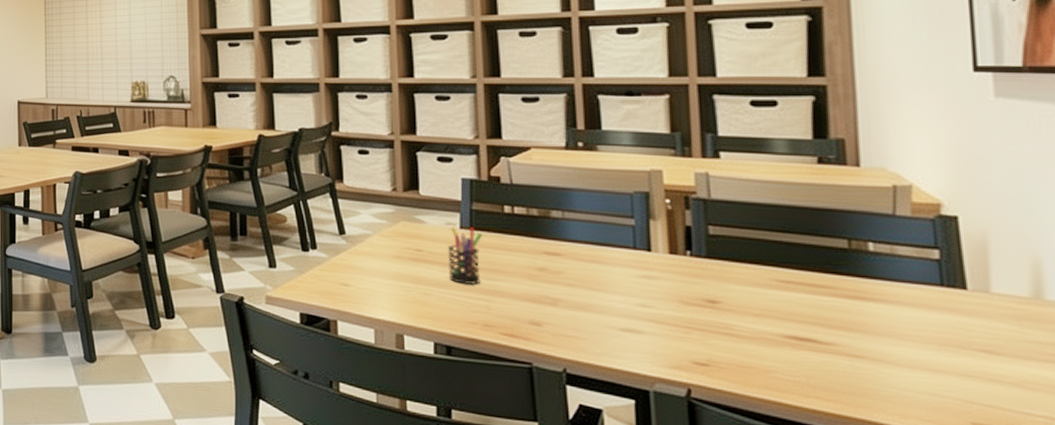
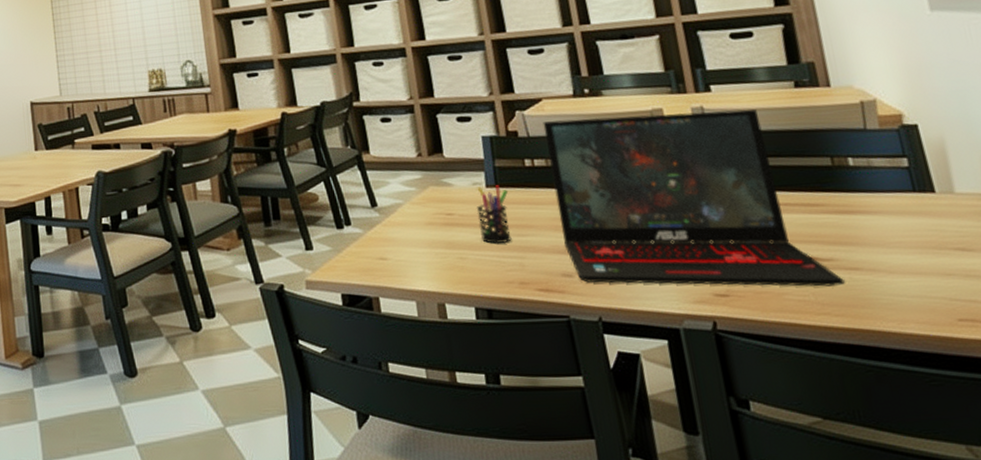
laptop: none [528,171,843,371] -> present [543,109,845,287]

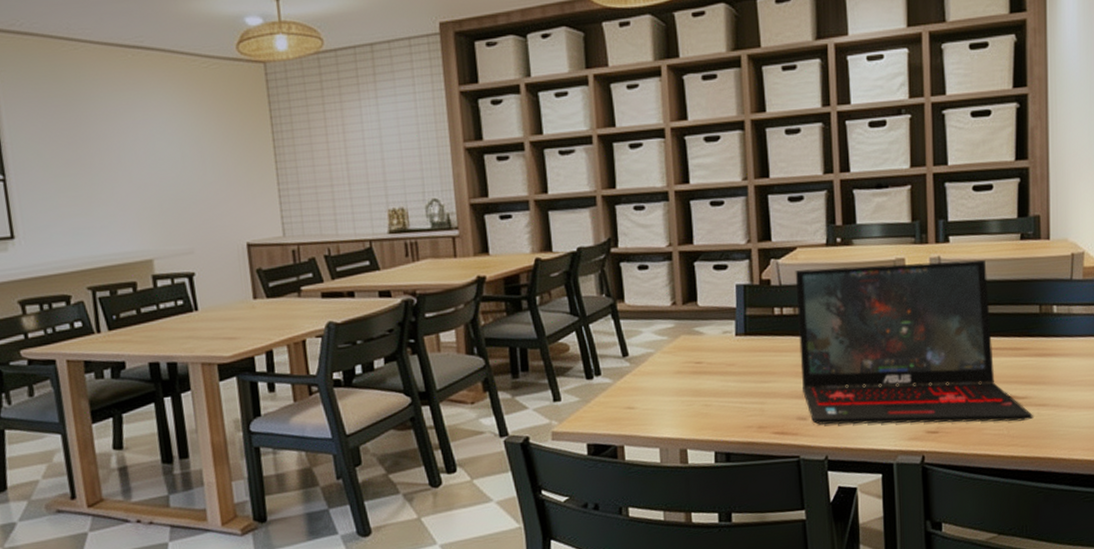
pen holder: present [476,185,512,244] -> none [724,333,756,391]

